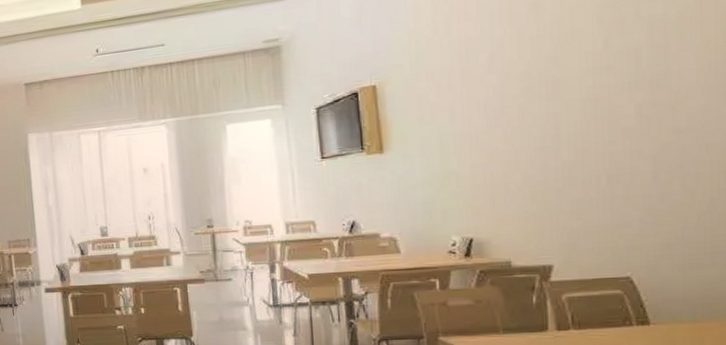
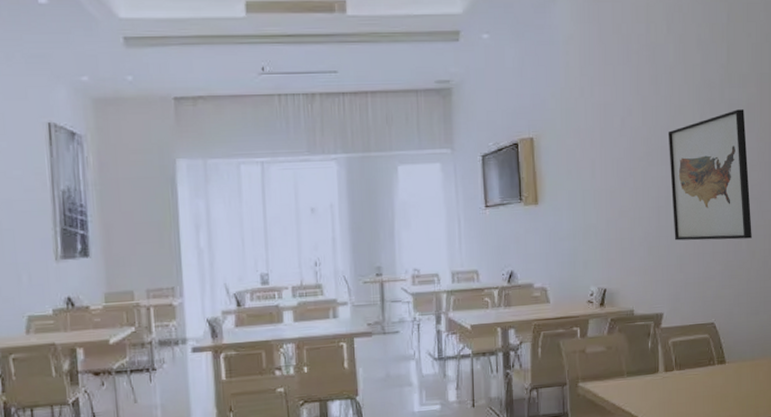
wall art: none [555,25,689,184] -> present [667,109,752,241]

